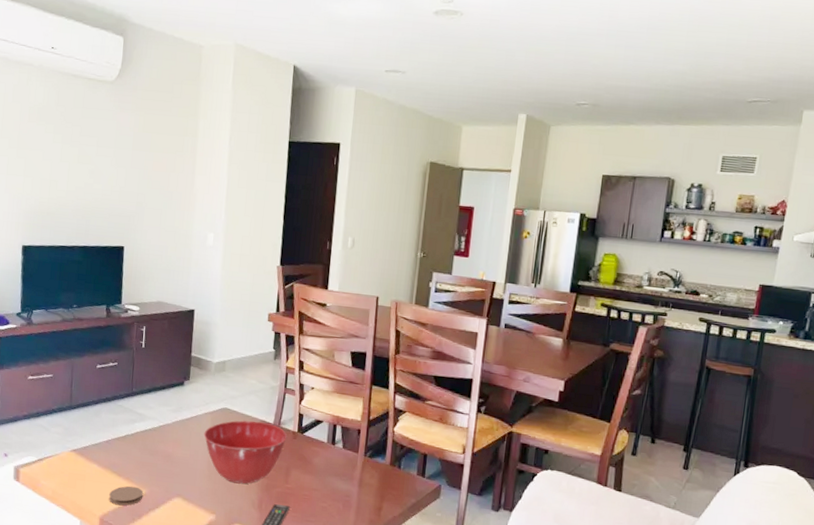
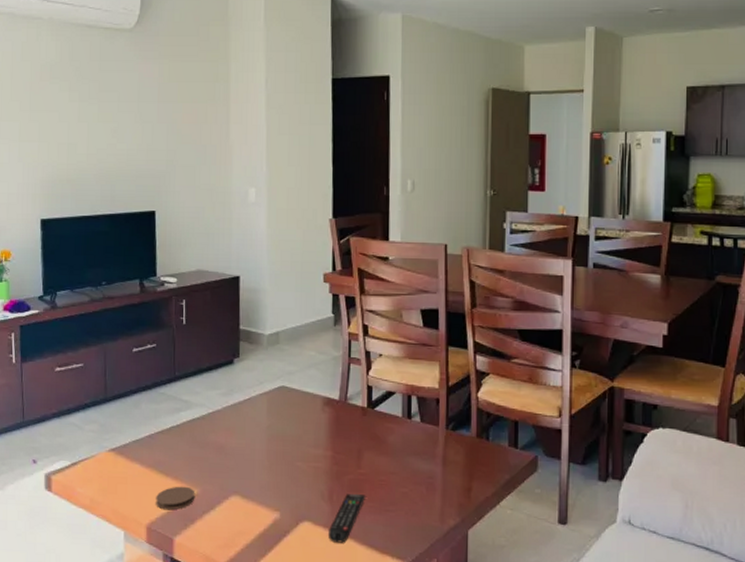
mixing bowl: present [204,420,288,484] -> none [260,398,356,474]

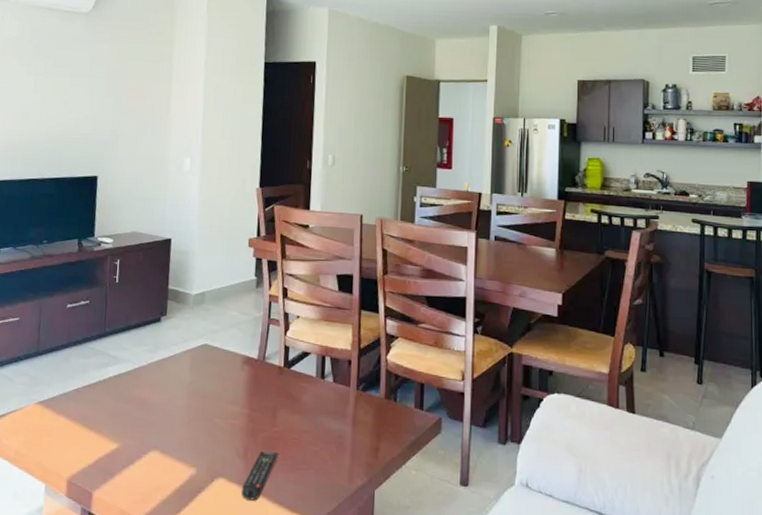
coaster: present [156,486,195,510] -> none [78,440,117,464]

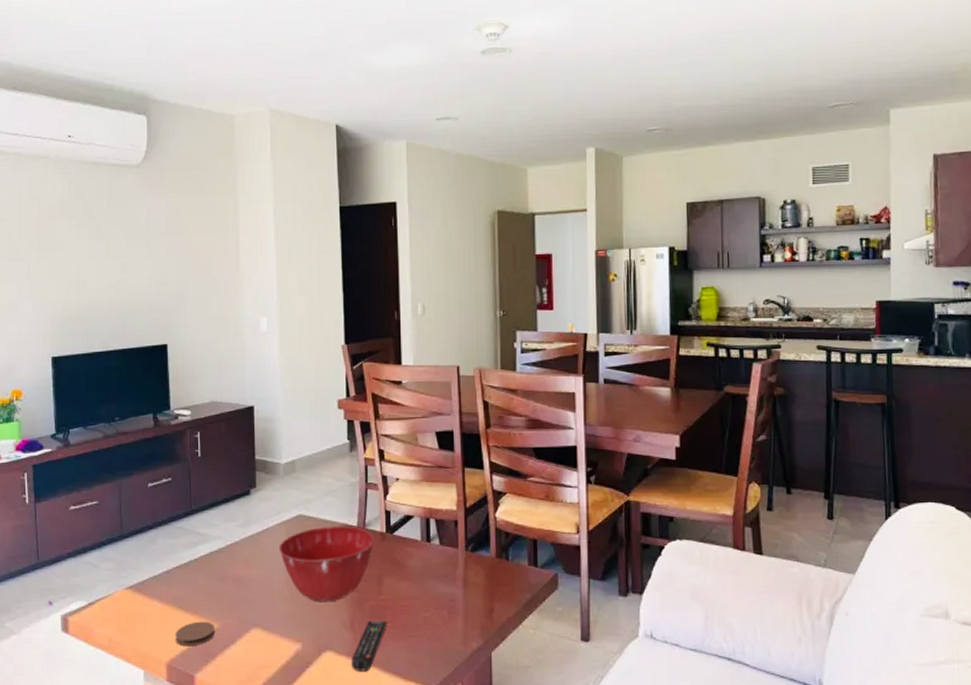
coaster: none [78,440,117,464] -> present [175,621,215,647]
mixing bowl: none [182,357,273,430] -> present [278,526,375,602]

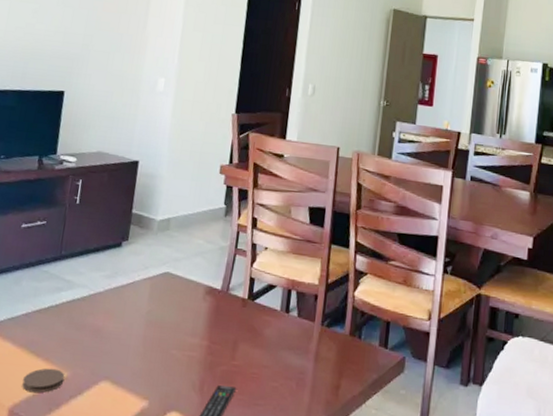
mixing bowl: present [278,526,375,602] -> none [140,286,236,362]

